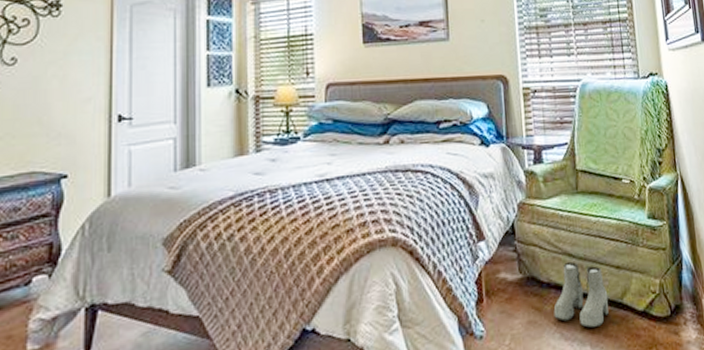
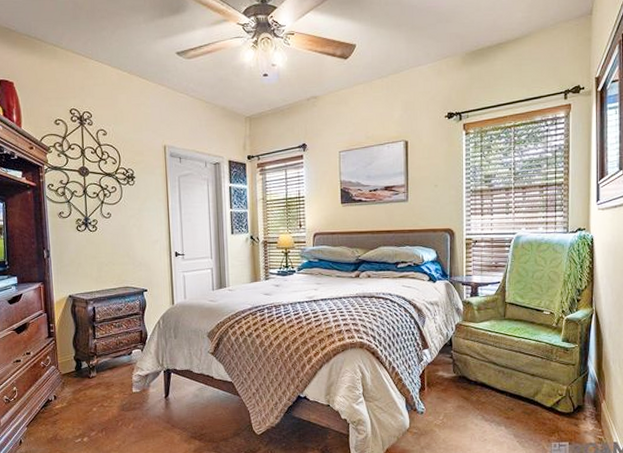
boots: present [553,261,609,328] -> none [478,368,523,415]

